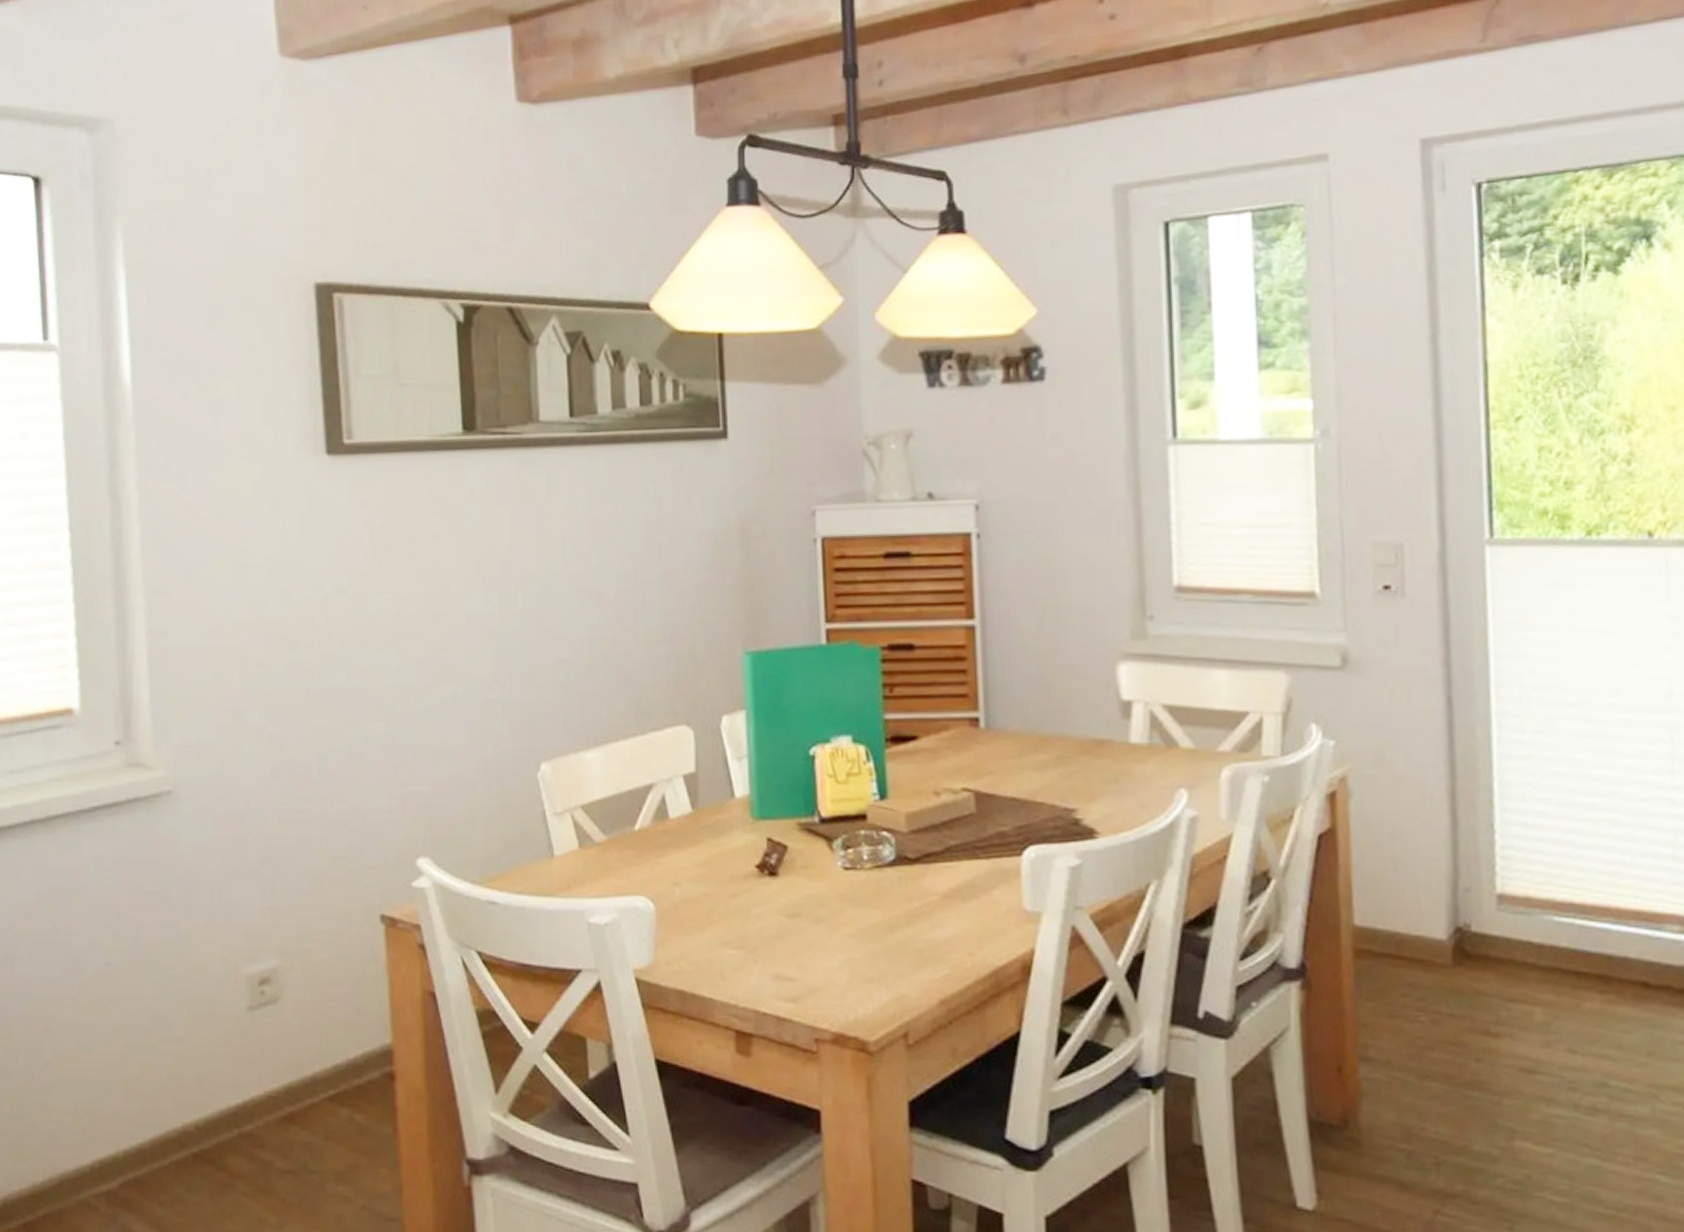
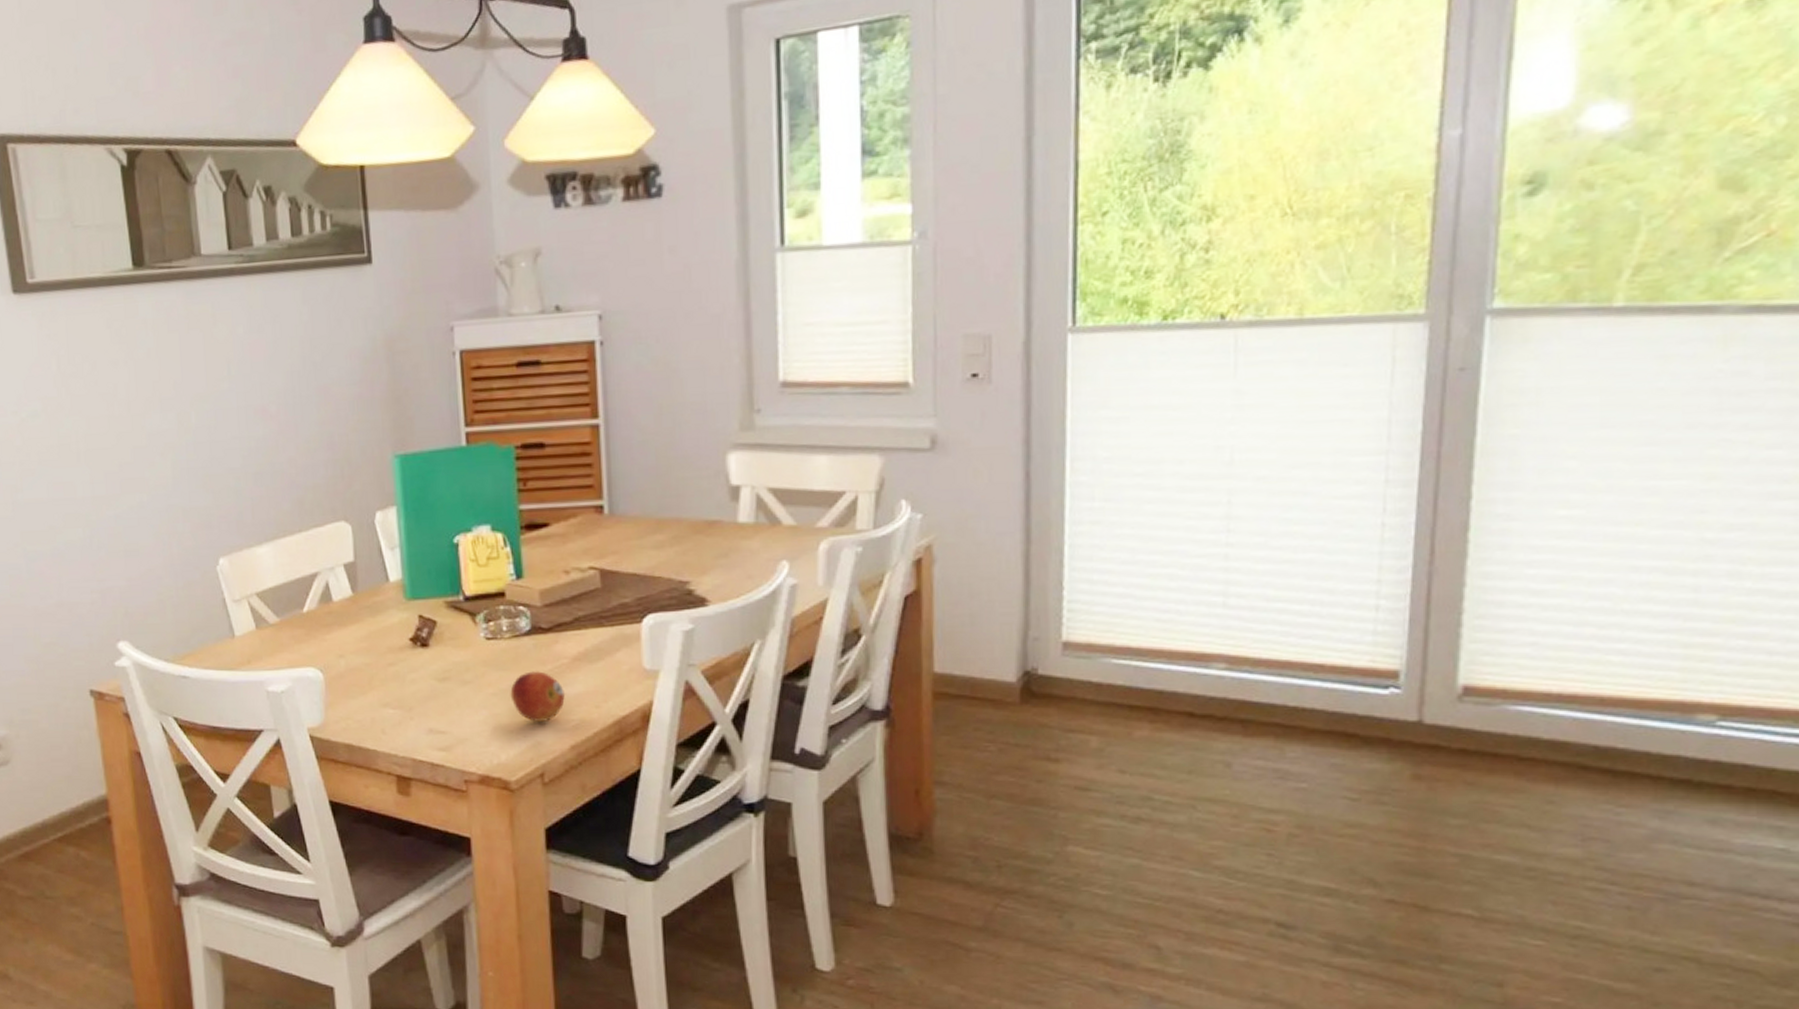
fruit: none [870,909,935,970] -> present [510,671,566,722]

